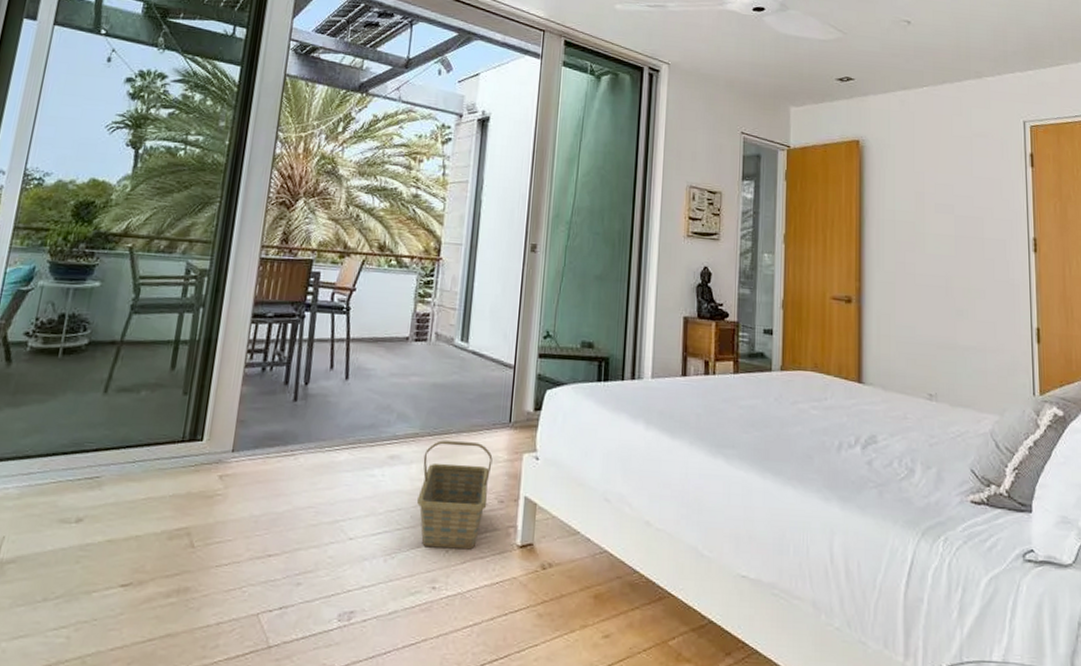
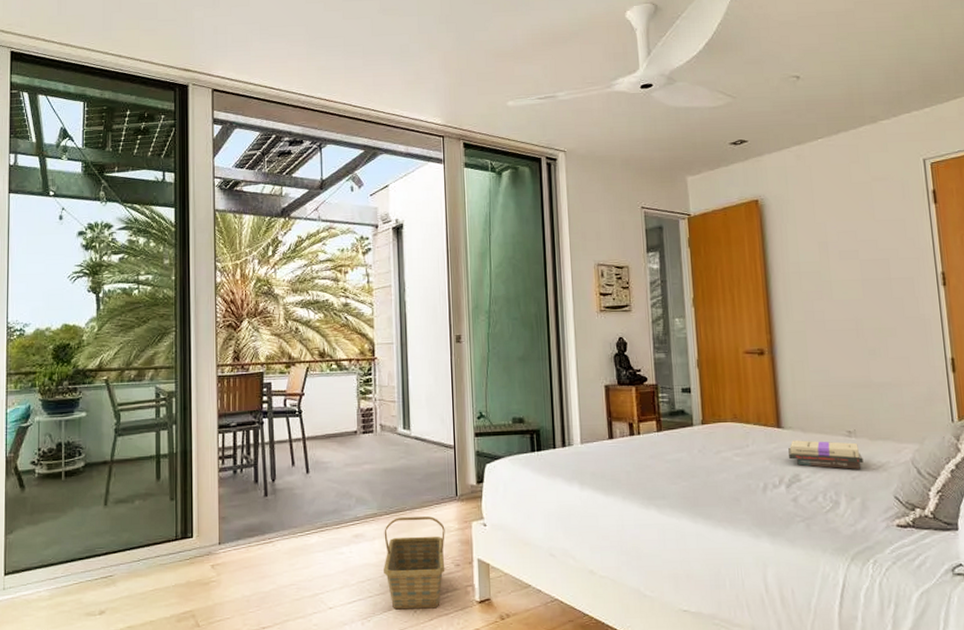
books: none [867,398,942,436] -> present [788,440,864,469]

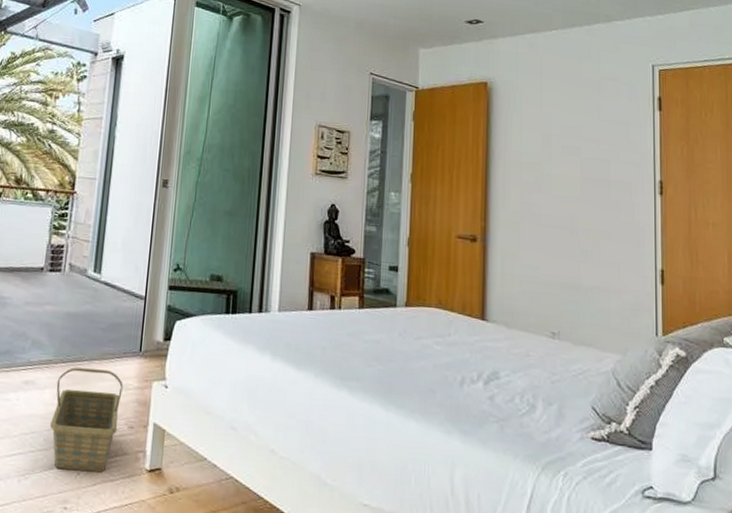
books: present [788,440,864,469] -> none [490,335,565,374]

